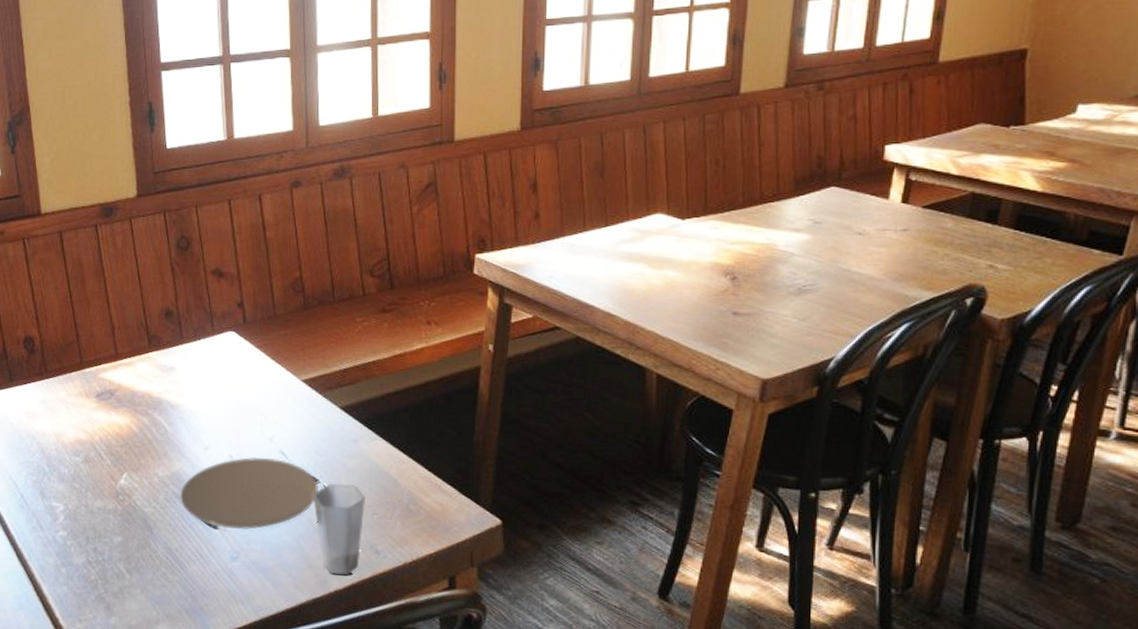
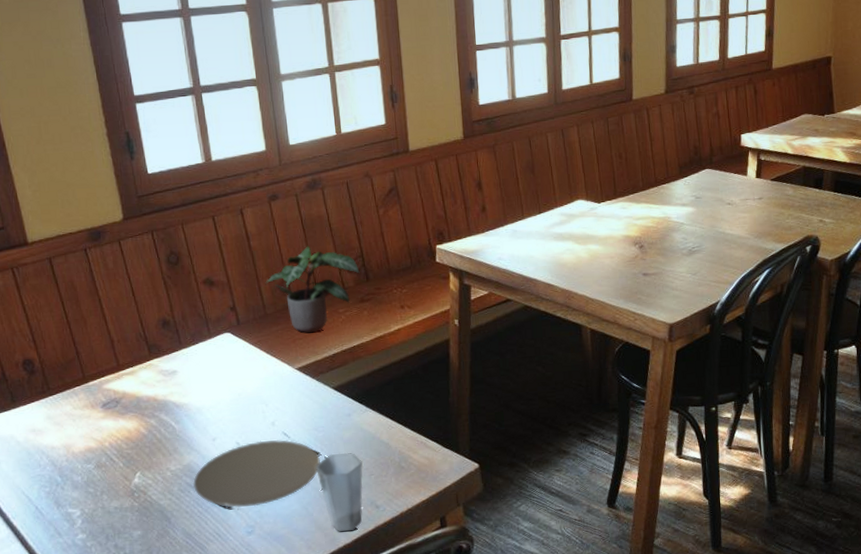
potted plant: none [278,242,384,342] -> present [265,246,360,333]

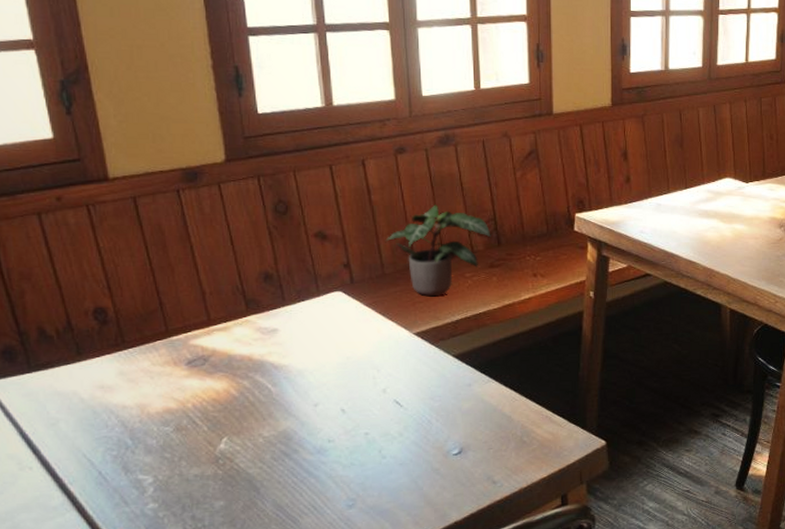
plate: present [193,439,320,508] -> none [289,408,434,480]
cup: present [316,452,364,532] -> none [429,424,481,508]

